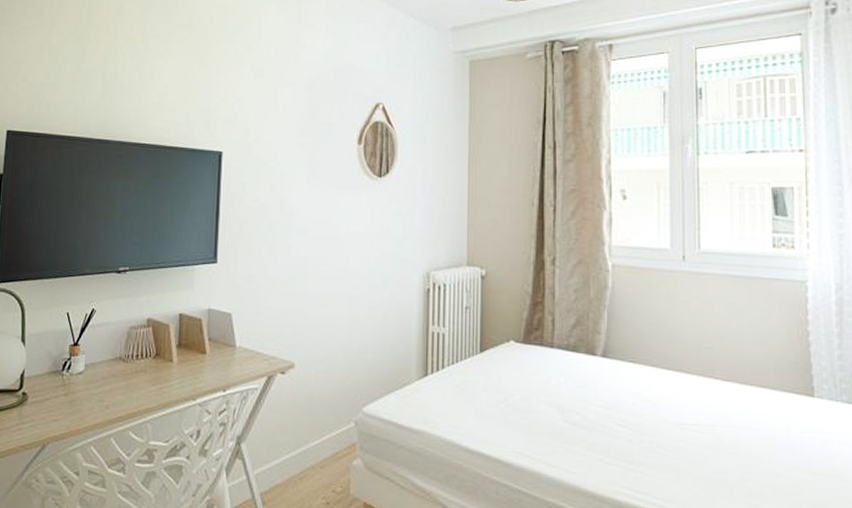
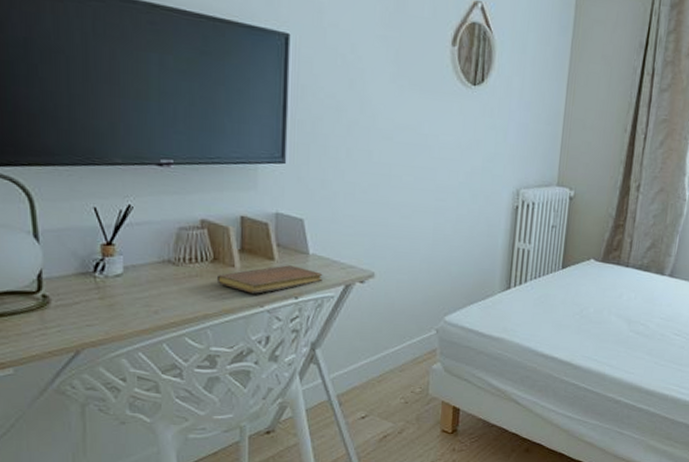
notebook: none [157,358,248,387] -> present [216,265,323,294]

